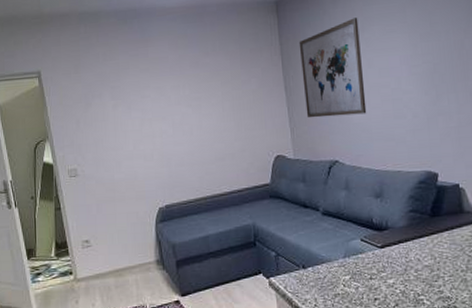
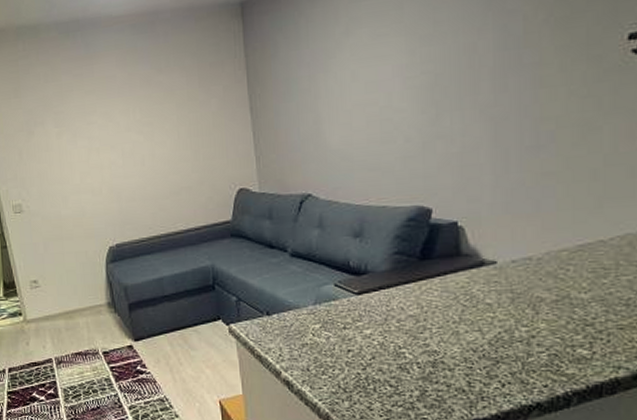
wall art: present [299,17,367,118] -> none [268,18,348,145]

